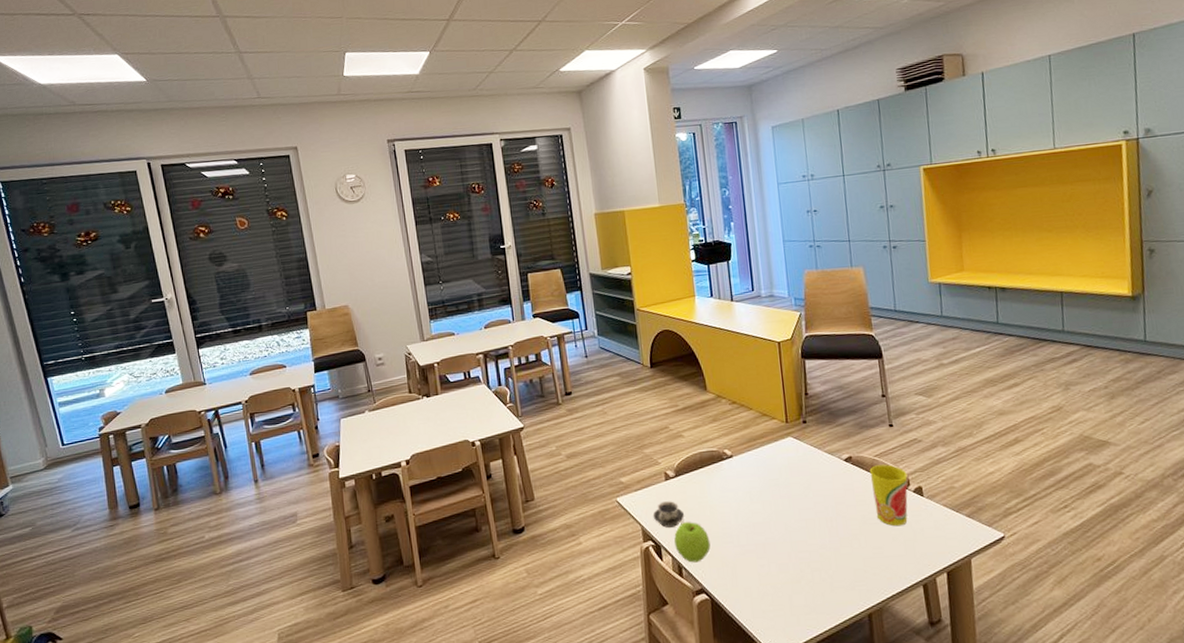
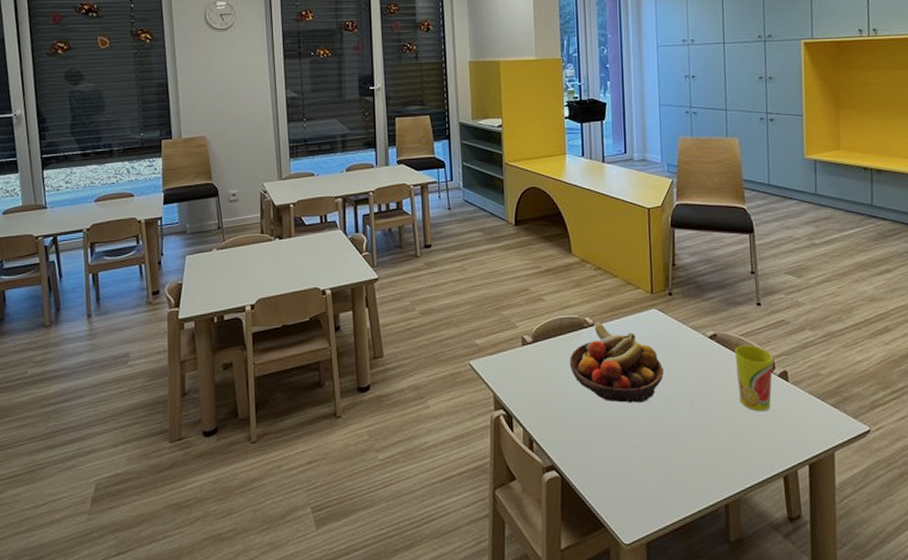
cup: present [652,501,685,528] -> none [506,368,540,396]
apple: present [674,522,711,563] -> none [527,392,564,436]
fruit bowl: none [711,452,802,527] -> present [569,321,663,403]

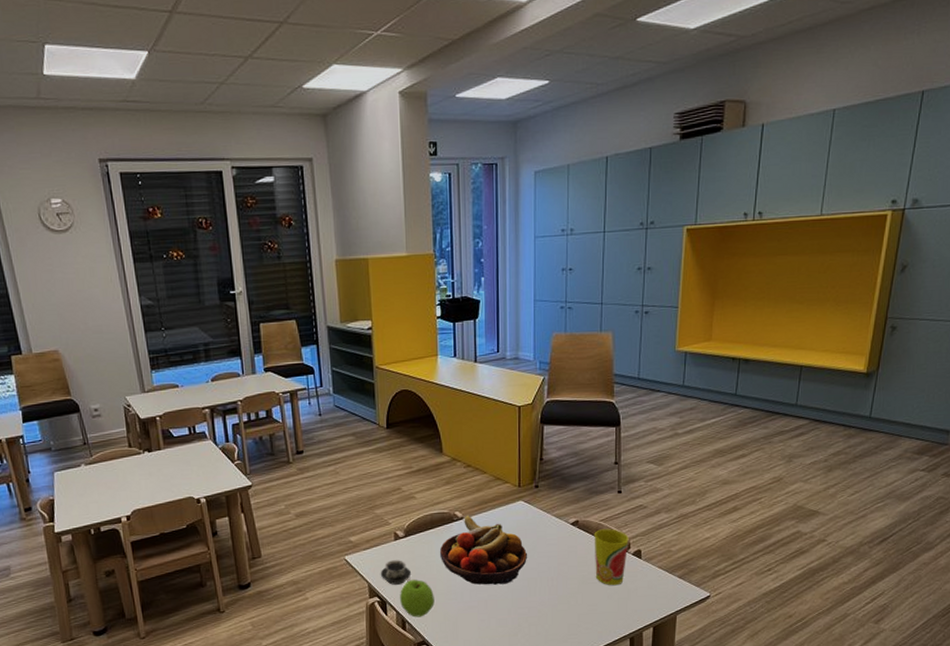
cup: none [506,368,540,396] -> present [380,560,412,585]
apple: none [527,392,564,436] -> present [400,580,435,618]

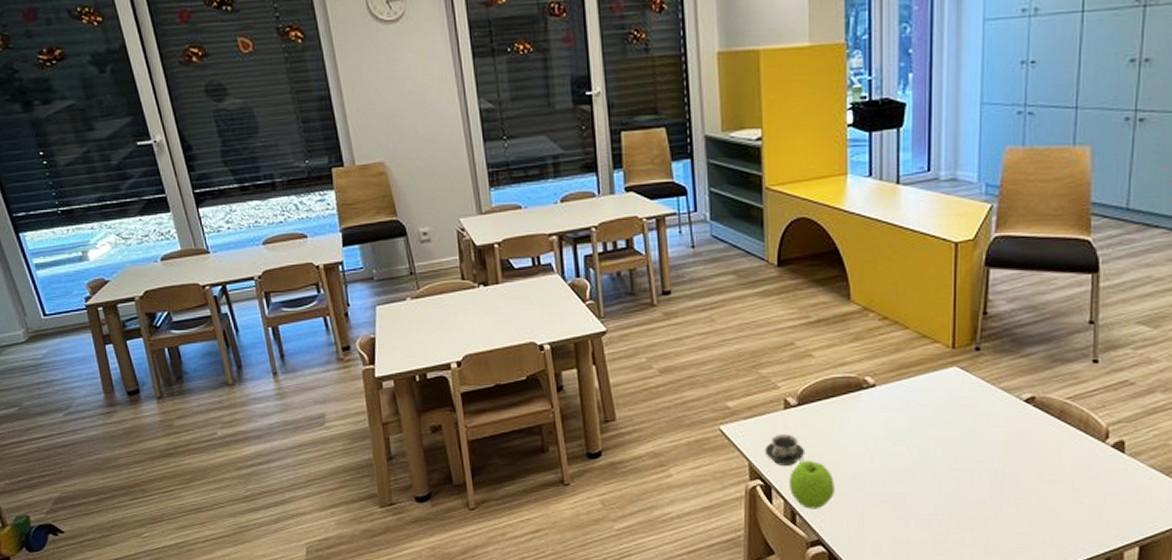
fruit bowl: present [439,515,527,585] -> none [842,381,962,475]
cup: present [594,529,629,586] -> none [1056,410,1107,487]

